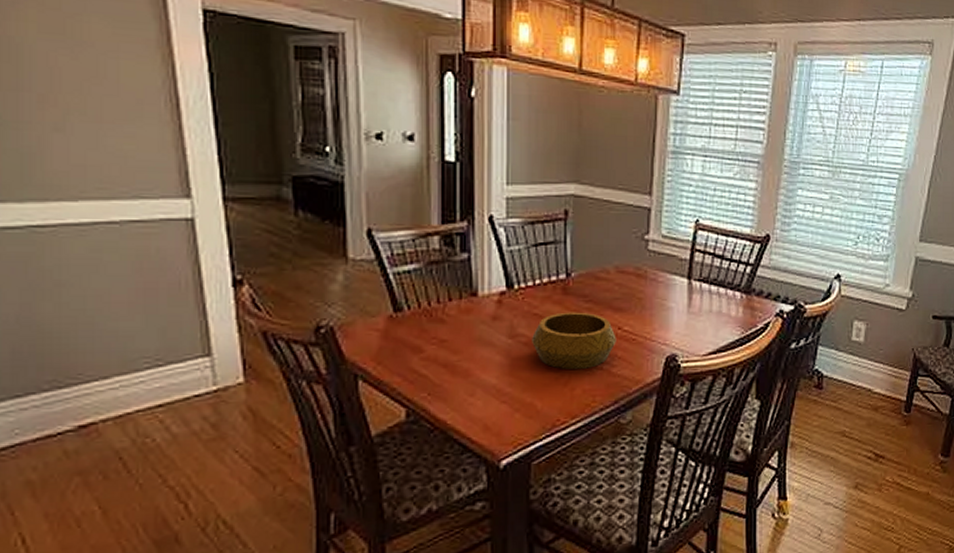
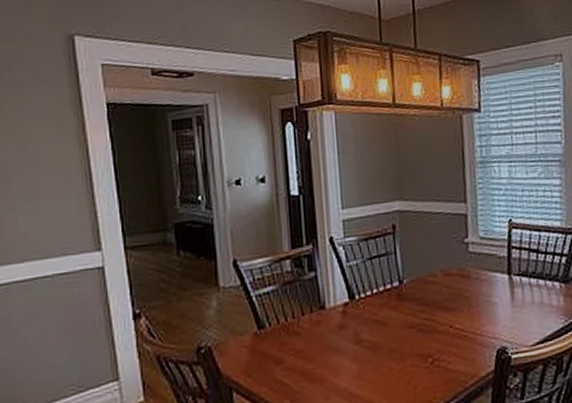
decorative bowl: present [532,312,616,370] -> none [374,314,450,370]

